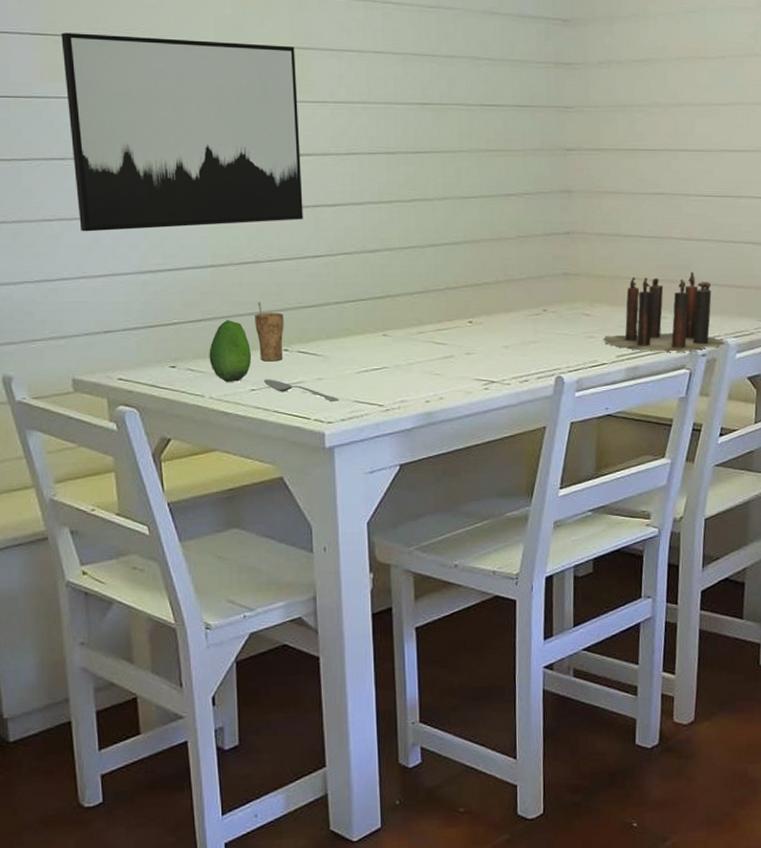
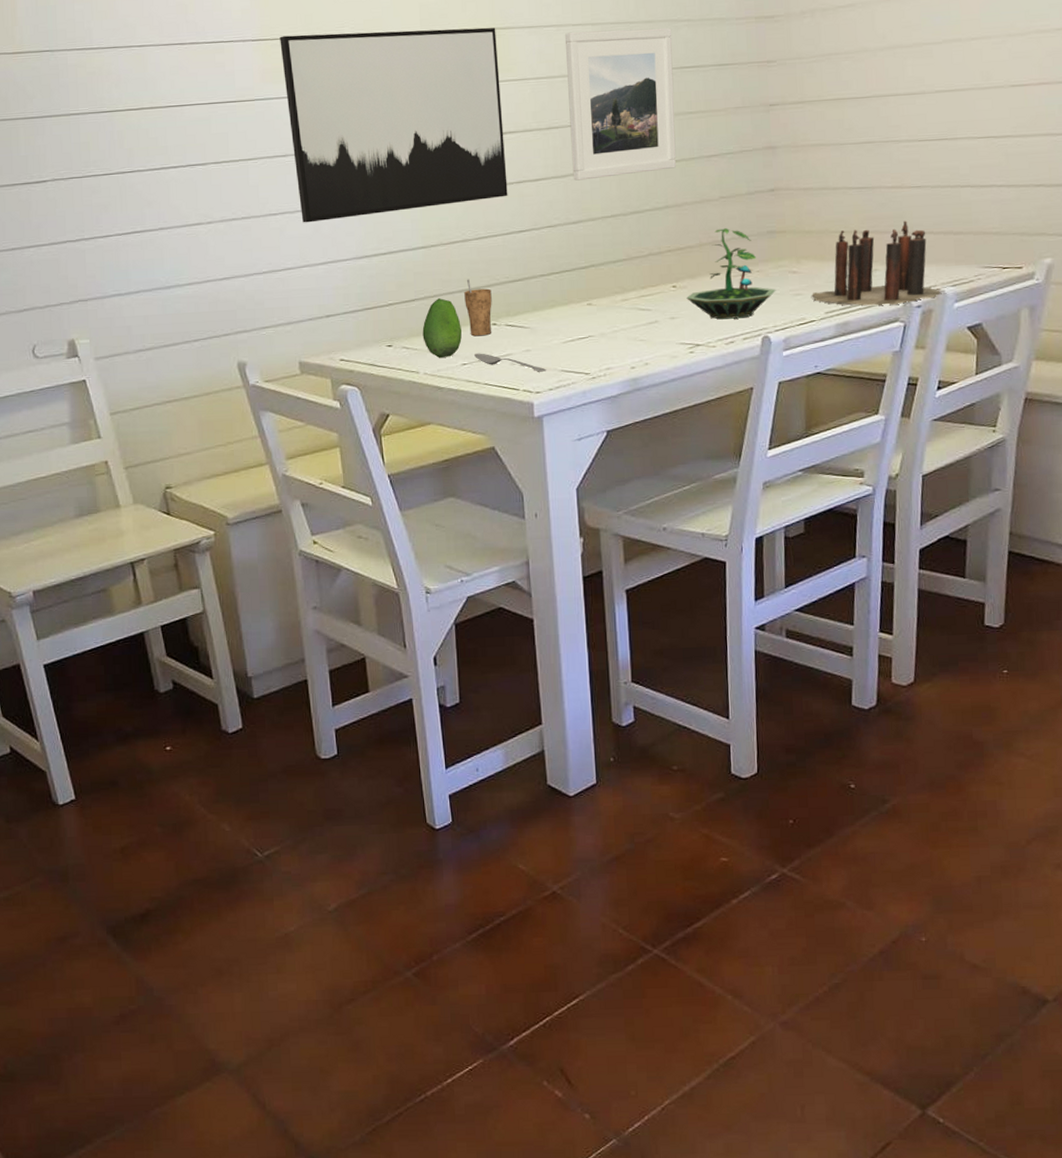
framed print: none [366,59,475,209] -> present [565,27,676,181]
terrarium: none [482,267,570,358] -> present [686,228,776,320]

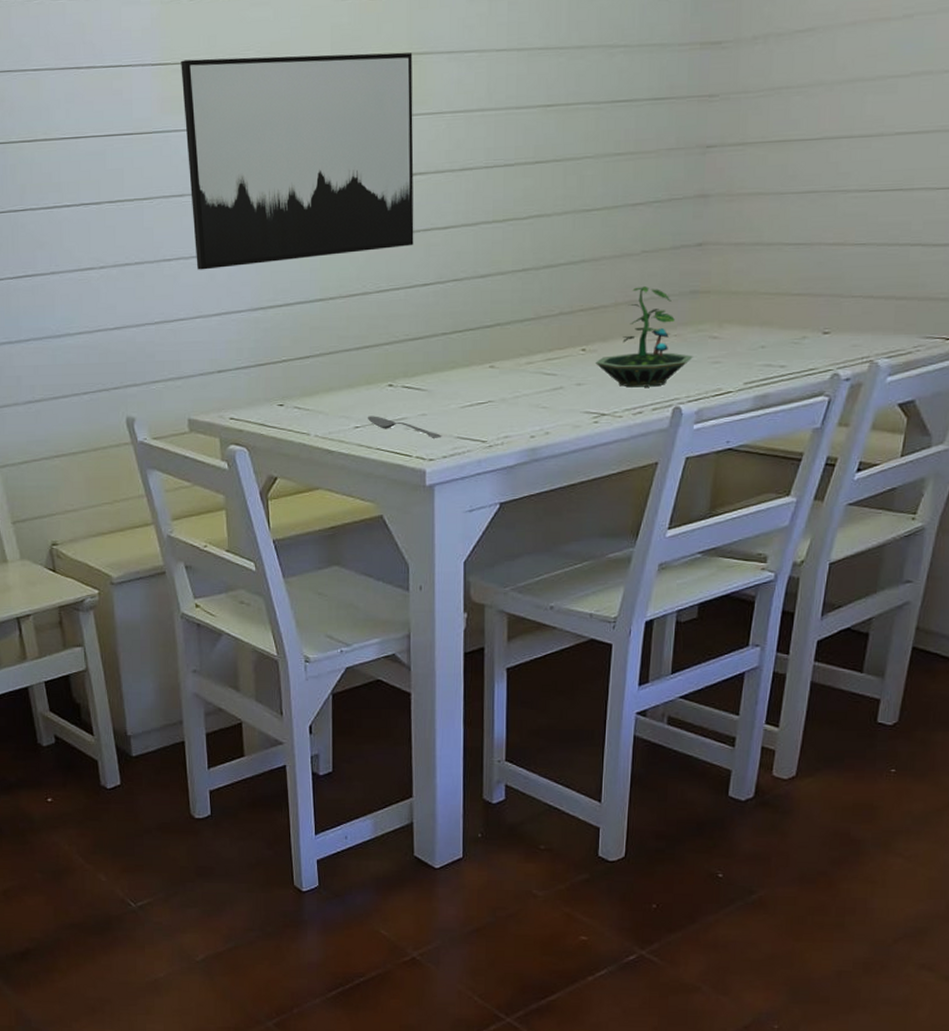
fruit: present [422,298,462,359] -> none [315,356,356,421]
cup: present [464,279,492,337] -> none [361,335,390,398]
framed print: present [565,27,676,181] -> none [484,54,606,230]
candle: present [812,220,942,306] -> none [731,282,875,377]

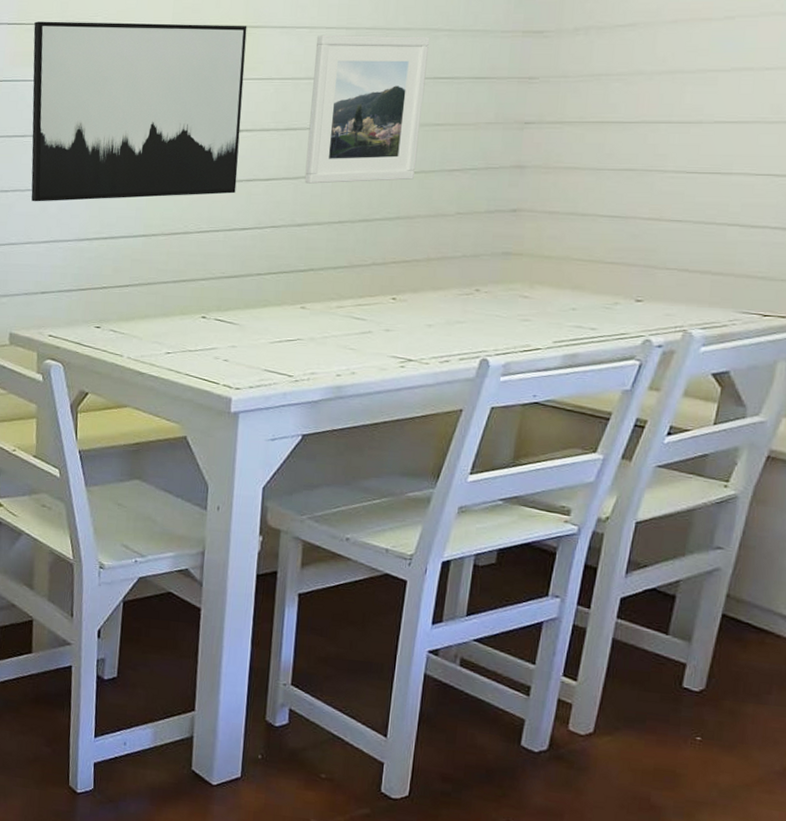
spoon: present [367,416,442,438] -> none [178,343,250,369]
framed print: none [484,54,606,230] -> present [304,34,430,184]
terrarium: present [596,286,693,388] -> none [405,245,503,338]

